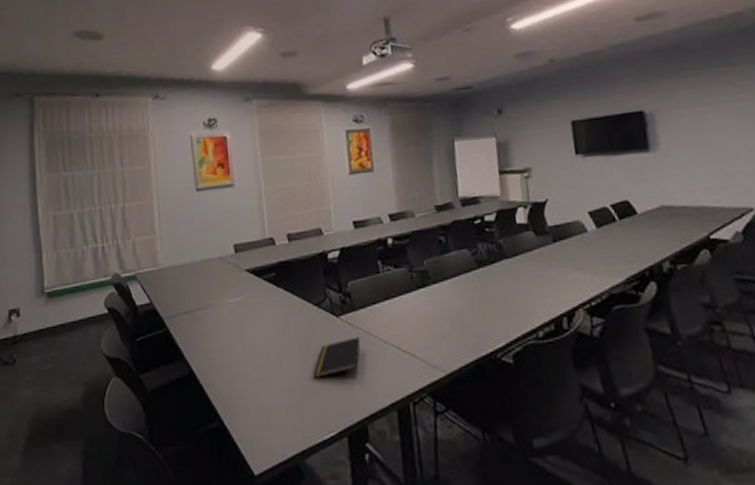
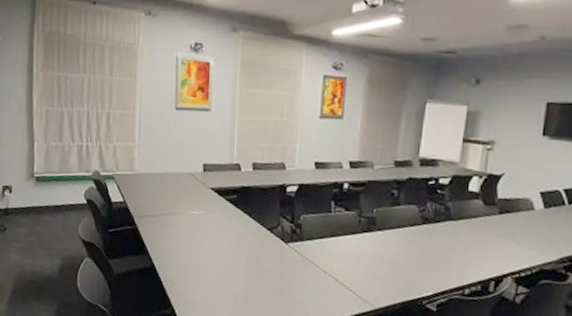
notepad: present [313,337,361,378] -> none [256,263,303,291]

